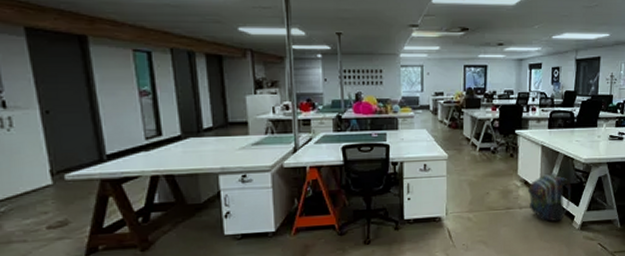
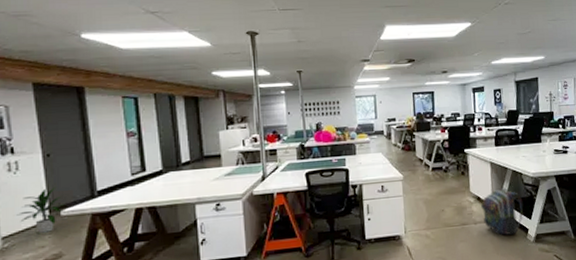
indoor plant: none [13,148,70,198] -> present [16,187,65,233]

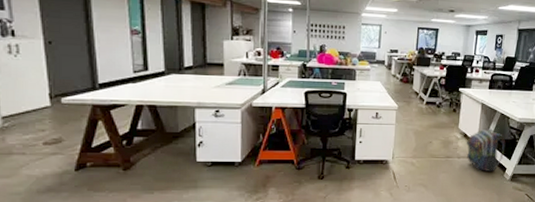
indoor plant: present [16,187,65,233] -> none [17,74,66,117]

